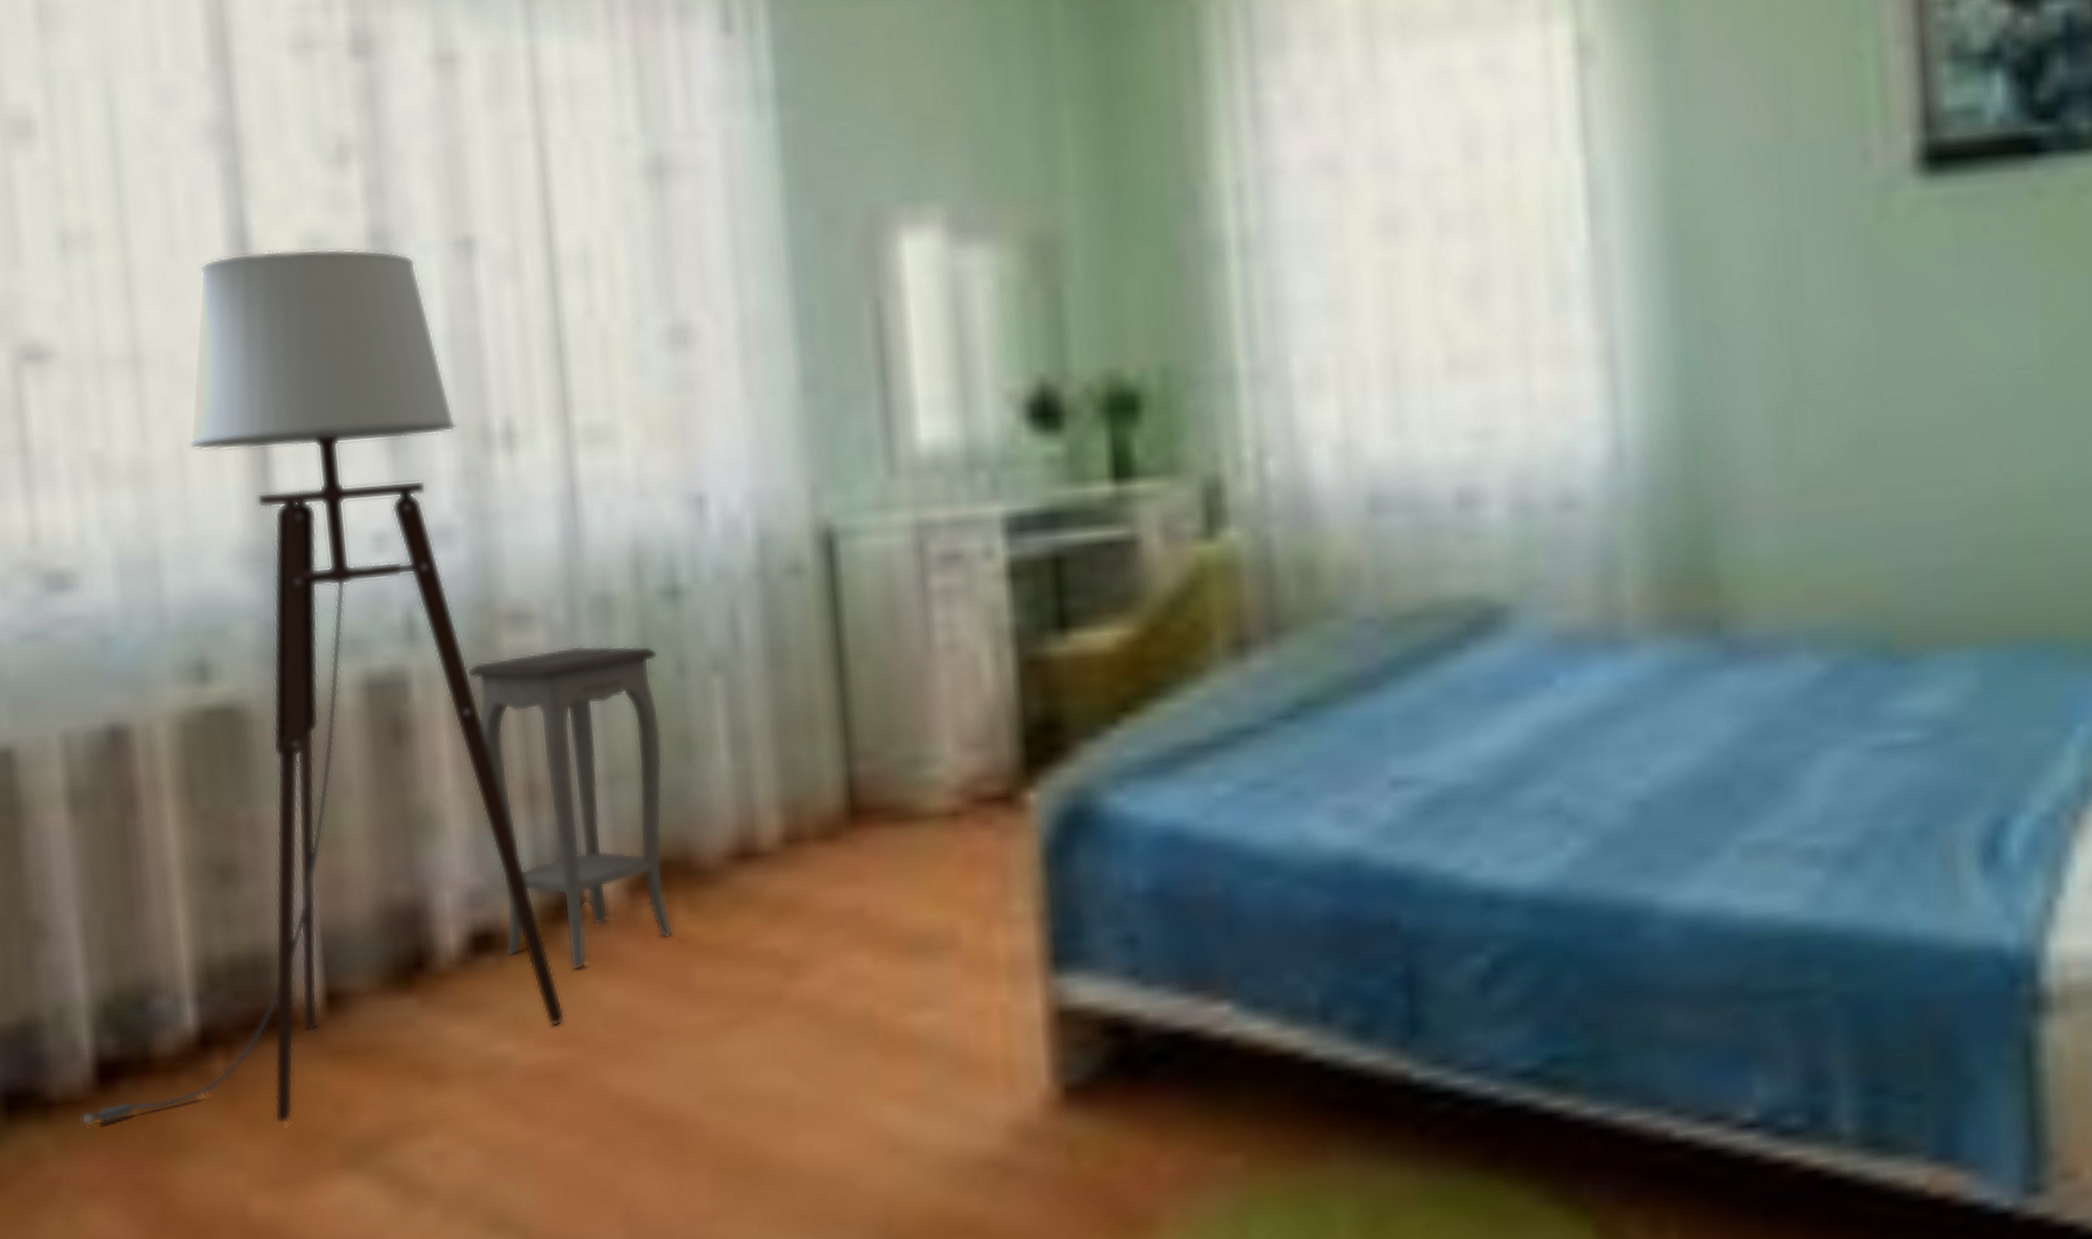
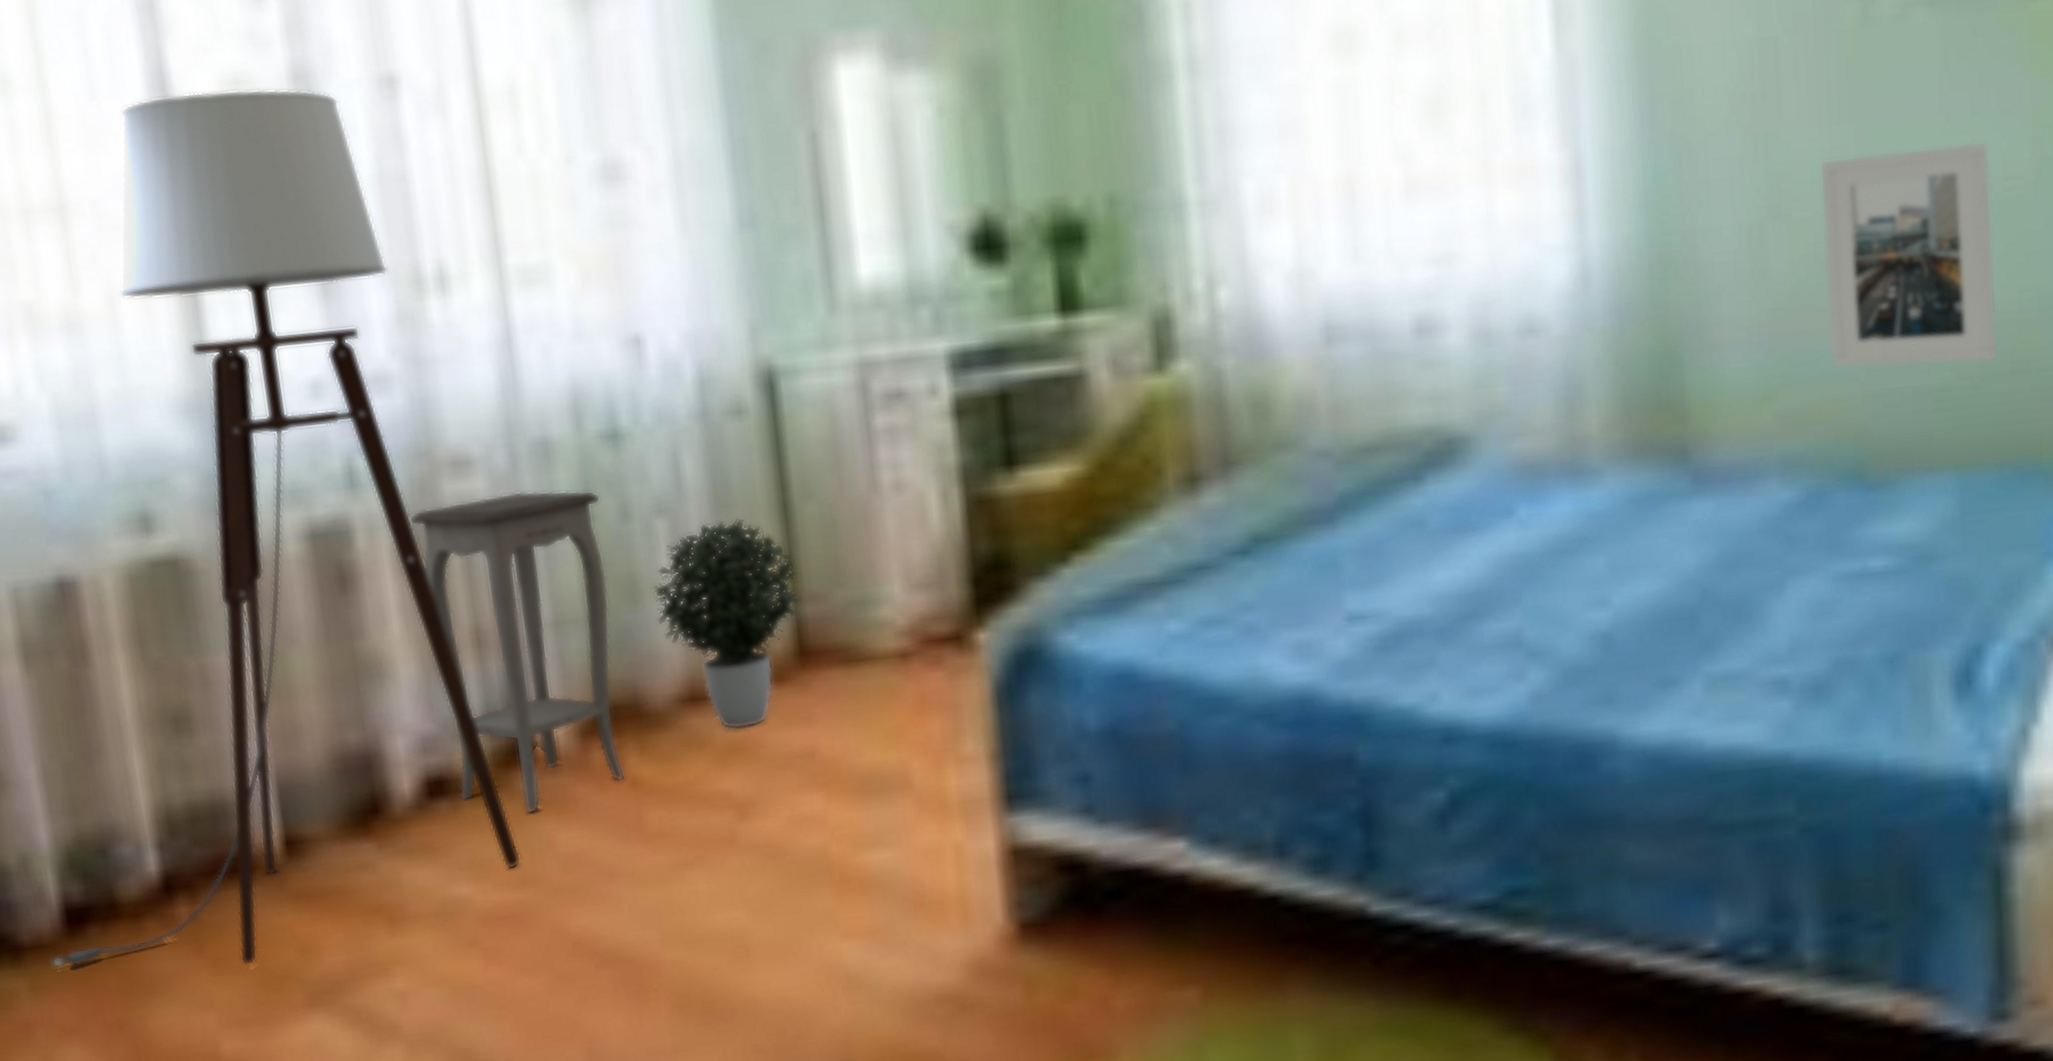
potted plant: none [705,676,854,888] -> present [650,518,802,730]
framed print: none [1841,332,2015,547] -> present [1819,141,1998,369]

